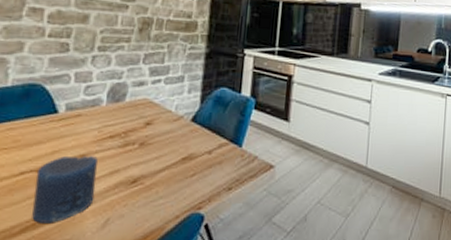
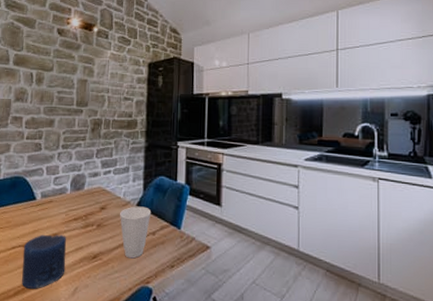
cup: none [169,121,209,182] -> present [120,206,152,259]

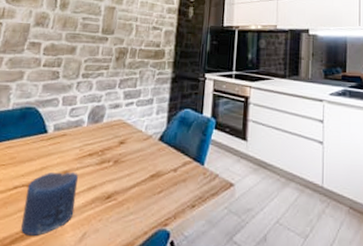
cup: present [120,206,152,259] -> none [139,140,175,198]

